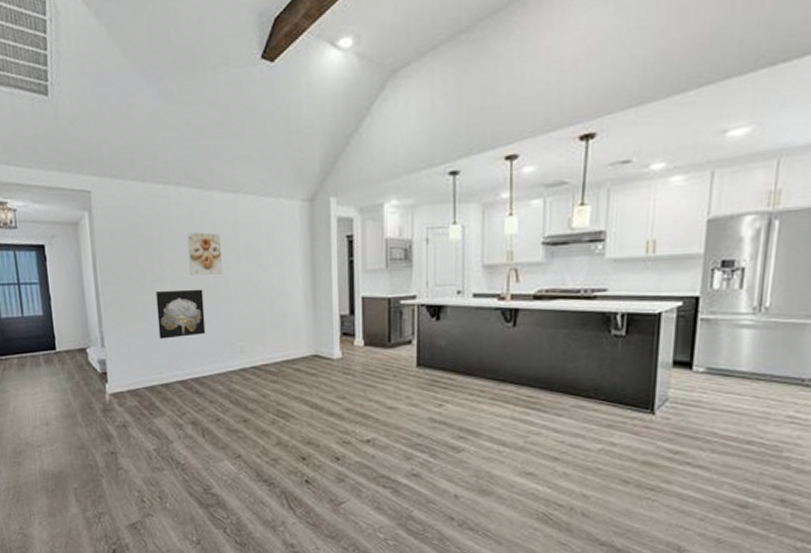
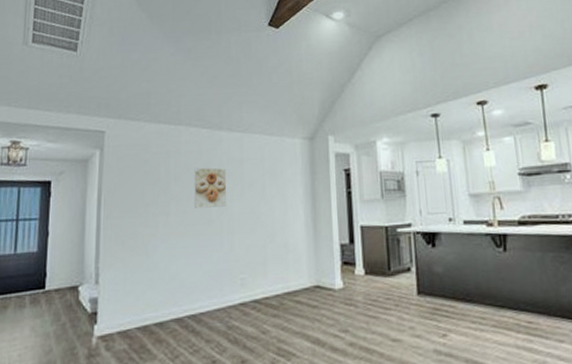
wall art: present [156,289,206,339] -> none [158,221,206,274]

